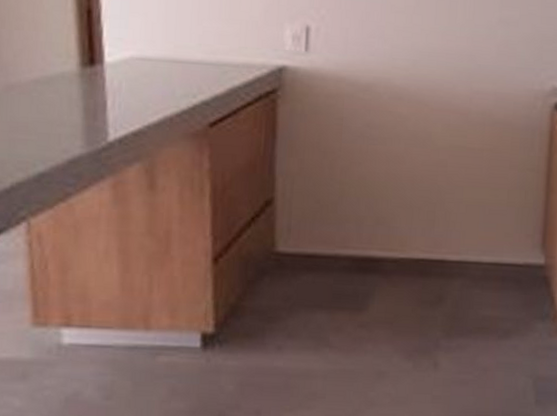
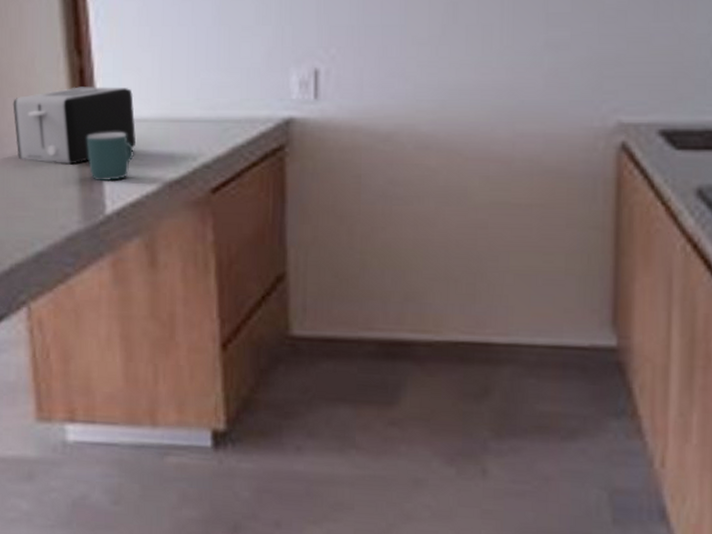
toaster: none [19,25,140,95] -> present [13,87,136,165]
mug: none [92,68,138,112] -> present [86,132,134,182]

